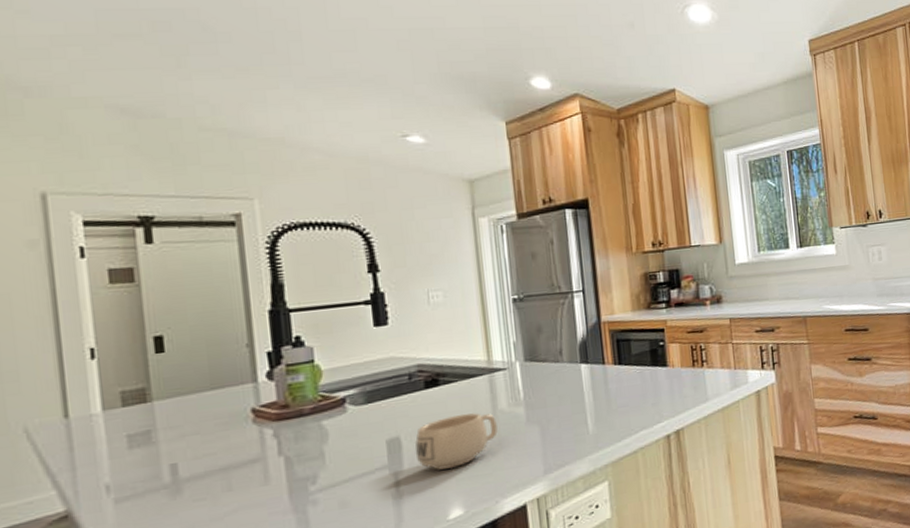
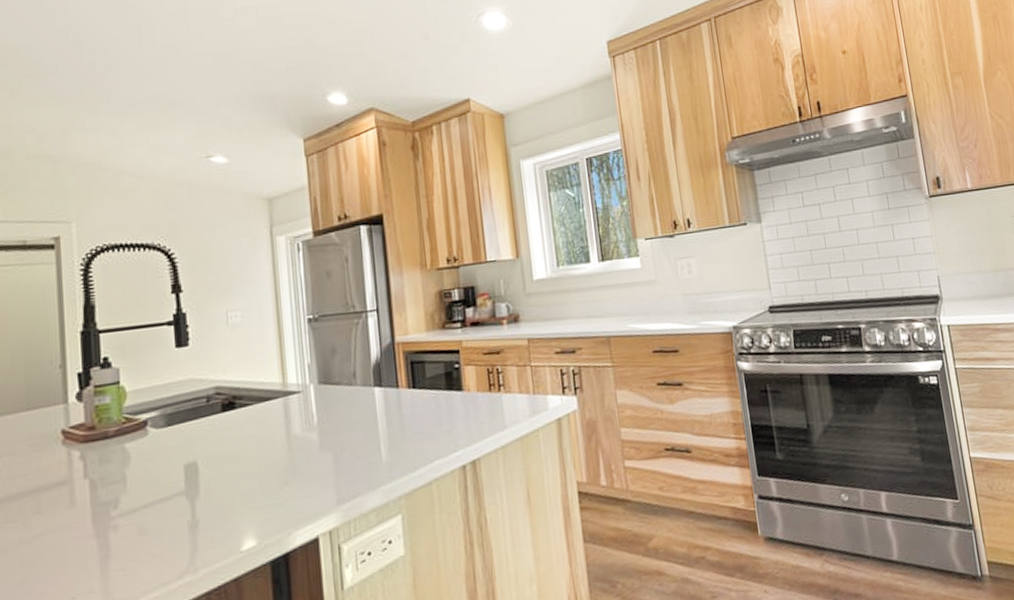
mug: present [415,413,498,470] -> none [211,438,291,498]

